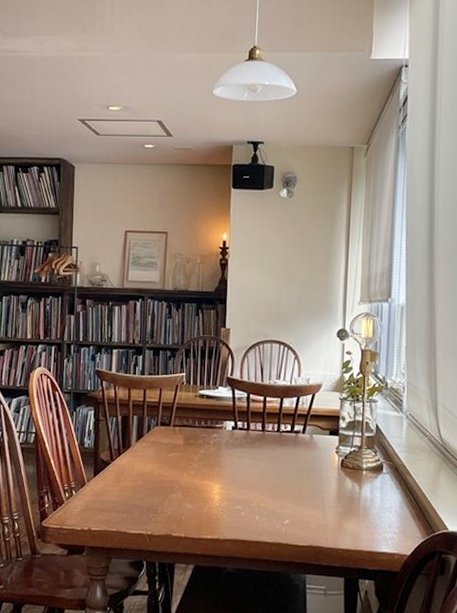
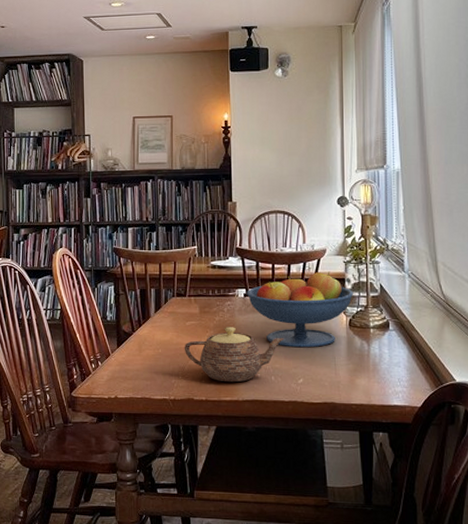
teapot: none [165,460,272,520] -> present [184,327,285,383]
fruit bowl: none [235,407,348,488] -> present [247,271,354,348]

